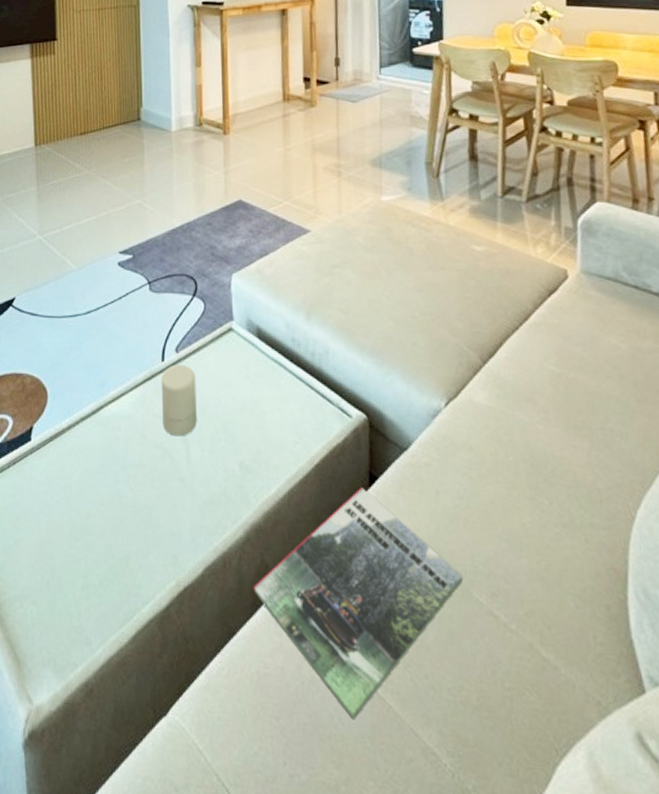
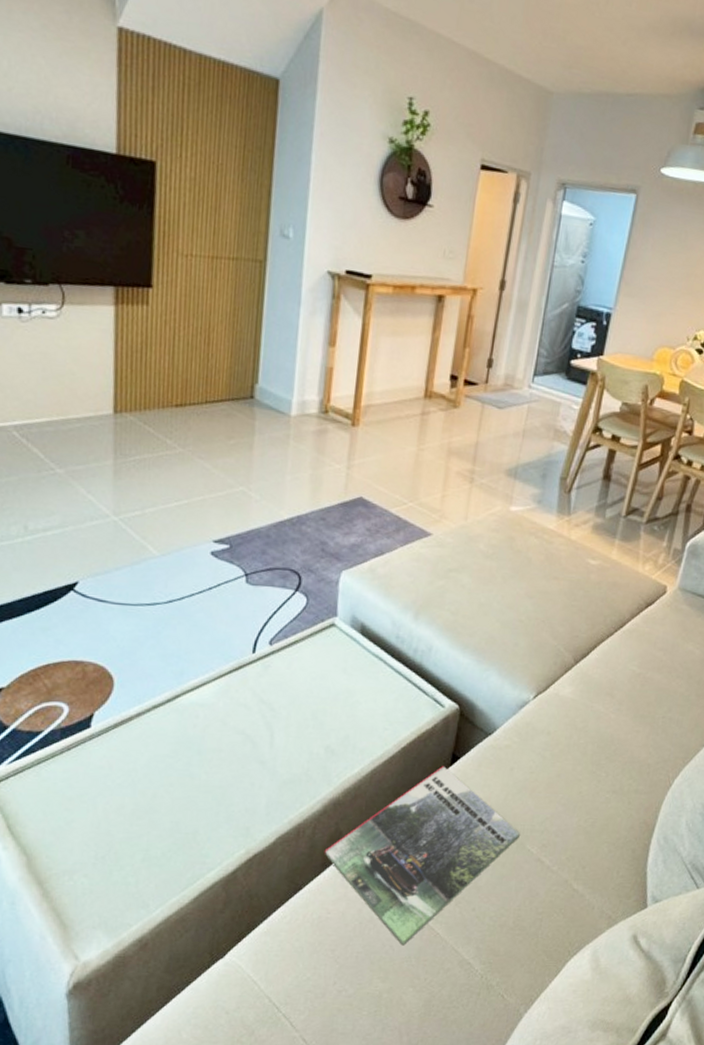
candle: present [161,364,197,437] -> none [247,656,289,724]

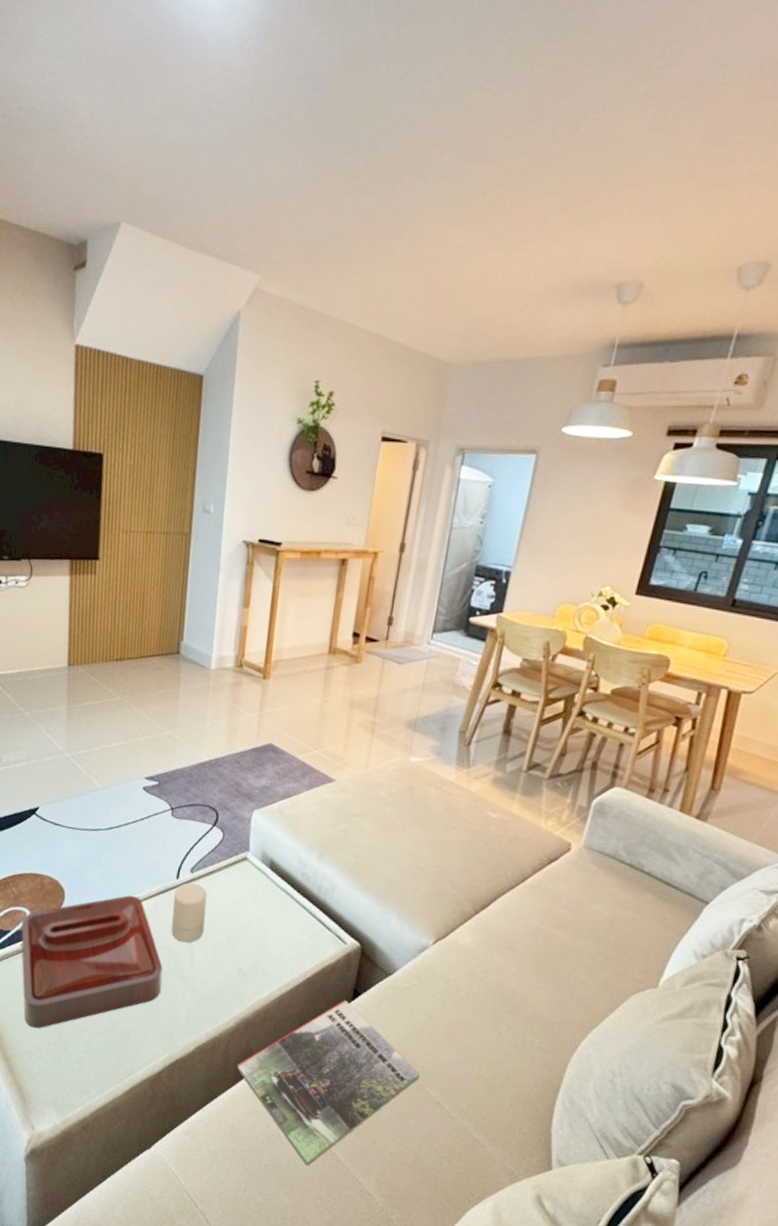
decorative tray: none [56,677,237,841] -> present [21,895,163,1028]
candle: none [247,656,289,724] -> present [171,882,207,943]

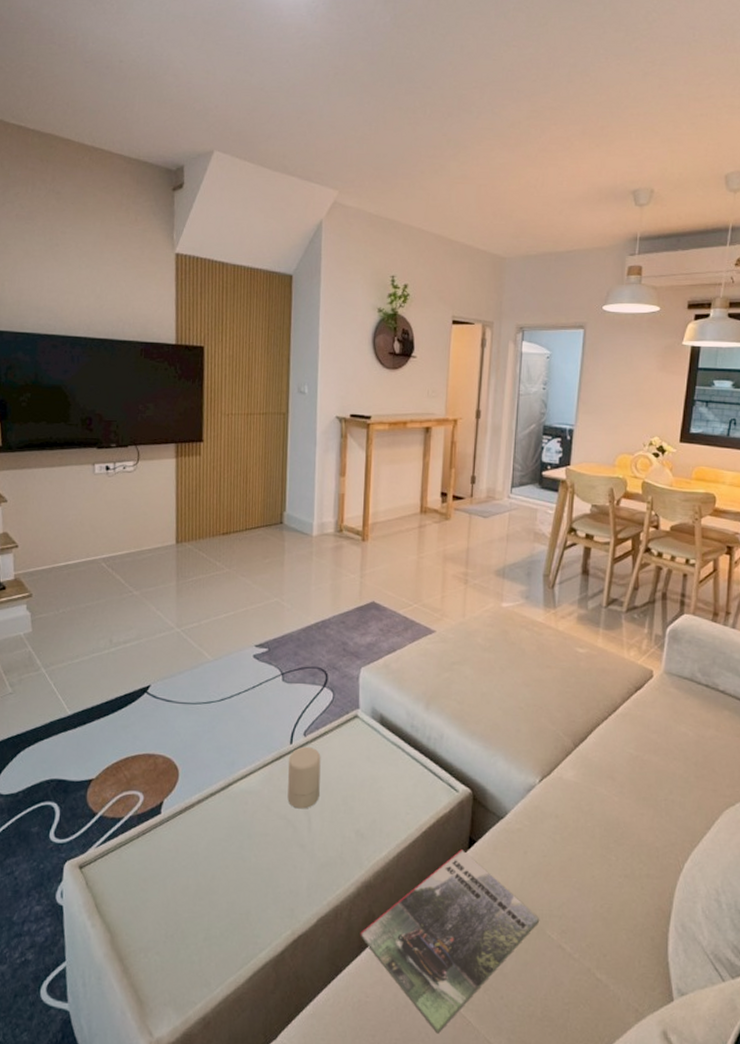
decorative tray: present [21,895,163,1028] -> none [134,766,281,920]

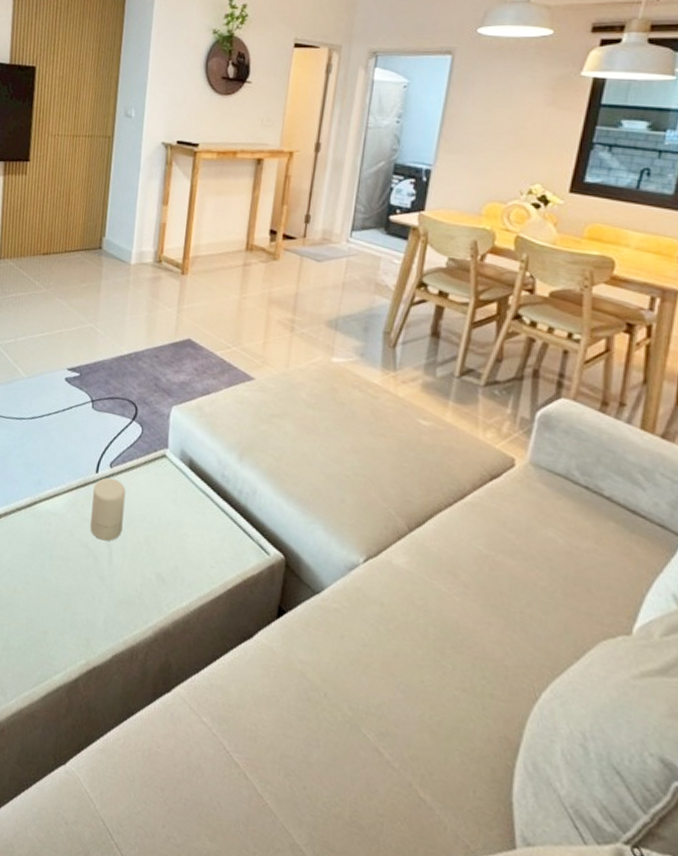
magazine: present [360,849,539,1034] -> none [154,617,354,807]

